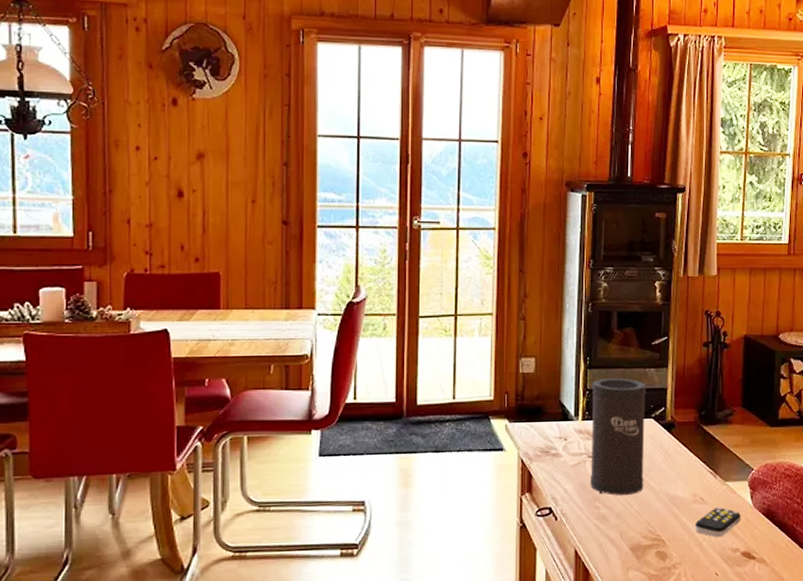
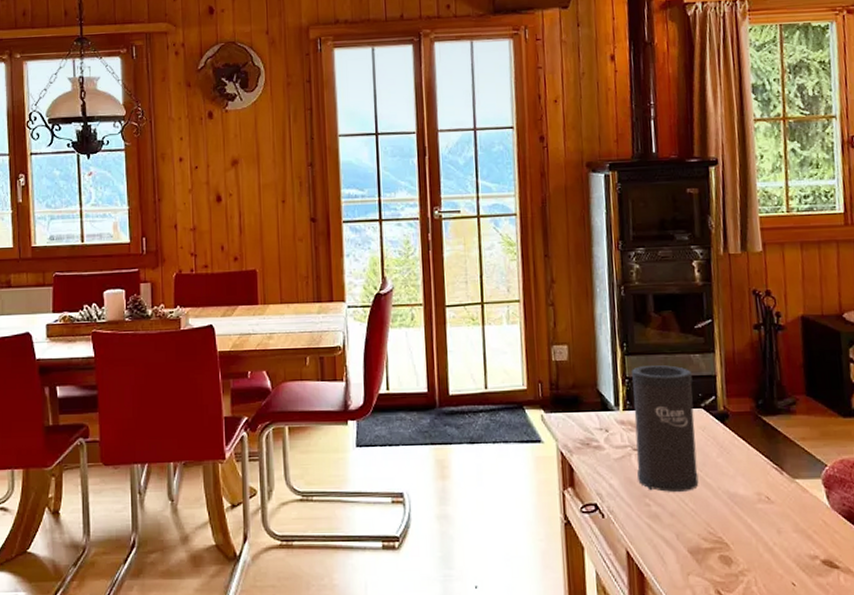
remote control: present [695,507,741,538] -> none [762,508,817,542]

